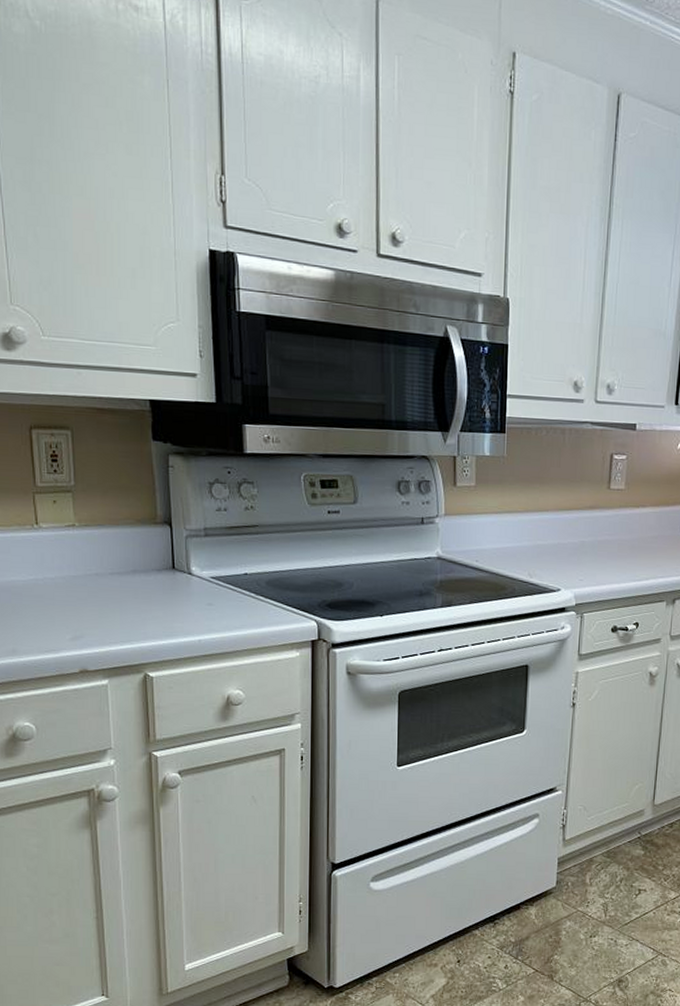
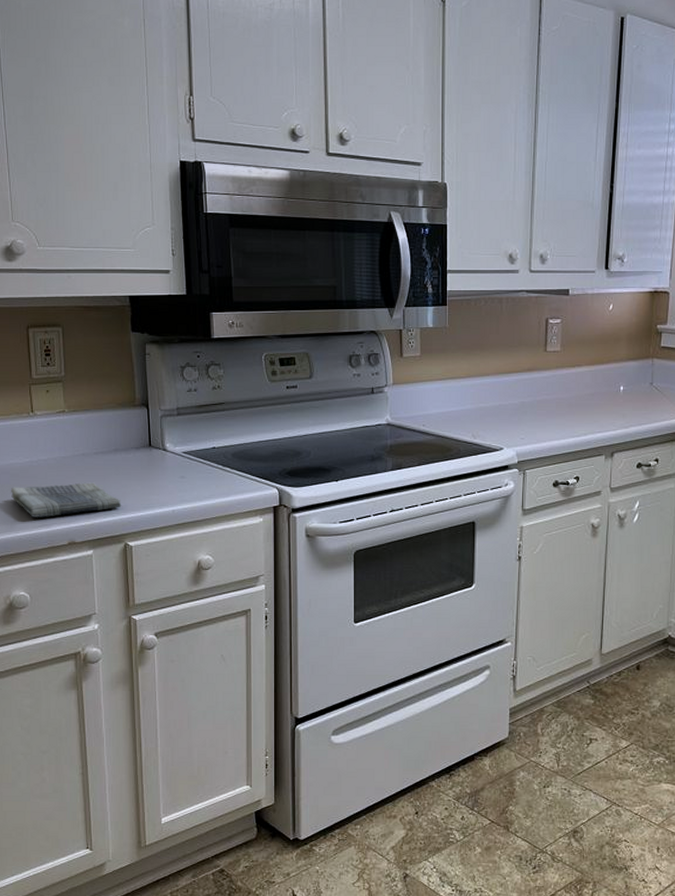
dish towel: none [12,605,141,642] -> present [10,482,122,517]

